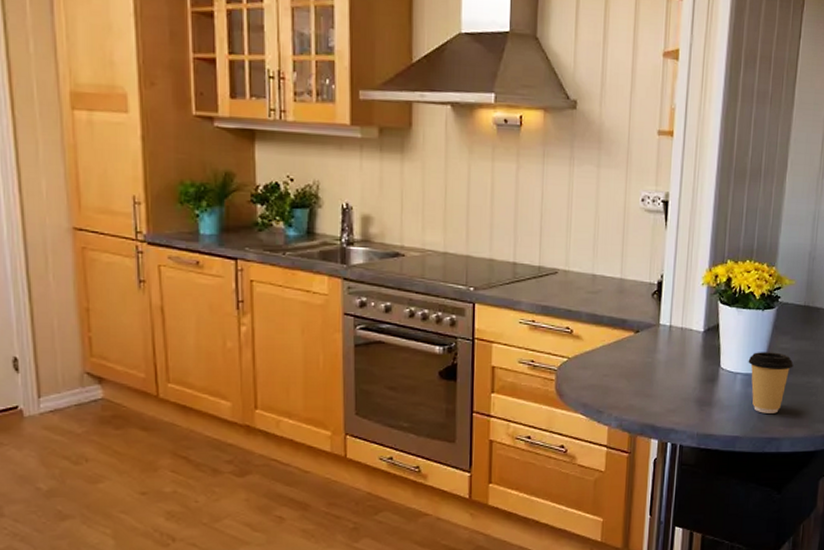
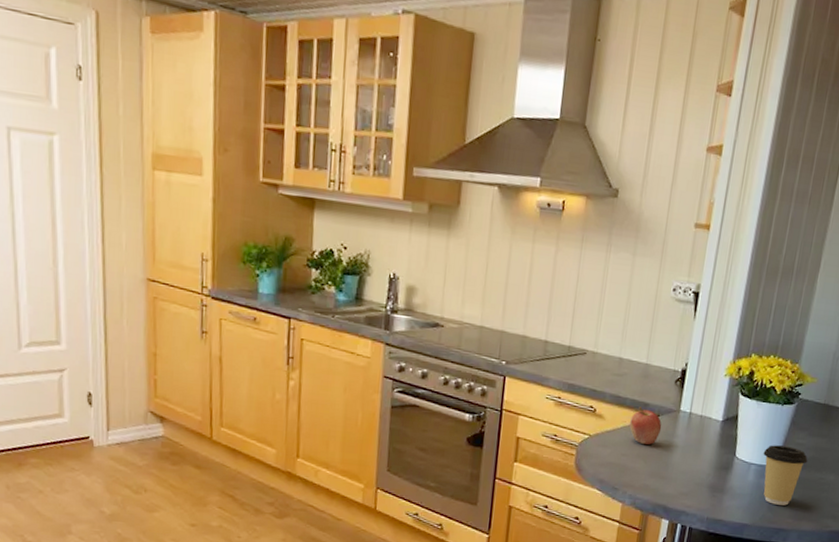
fruit: none [609,324,643,364] -> present [629,407,662,445]

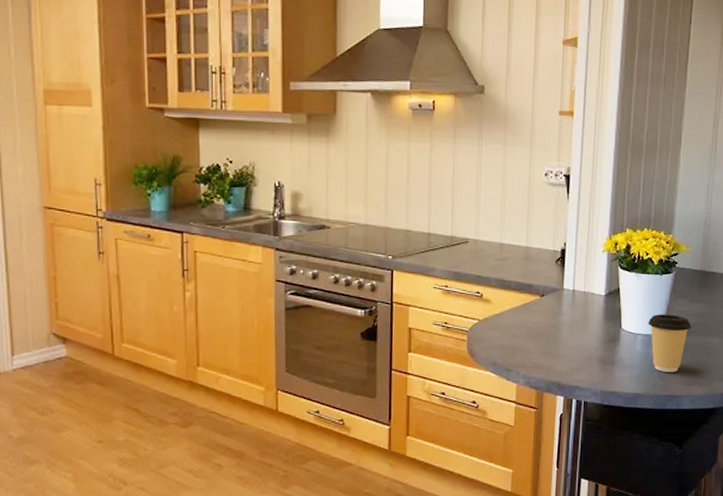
fruit: present [629,407,662,445] -> none [517,288,548,325]

